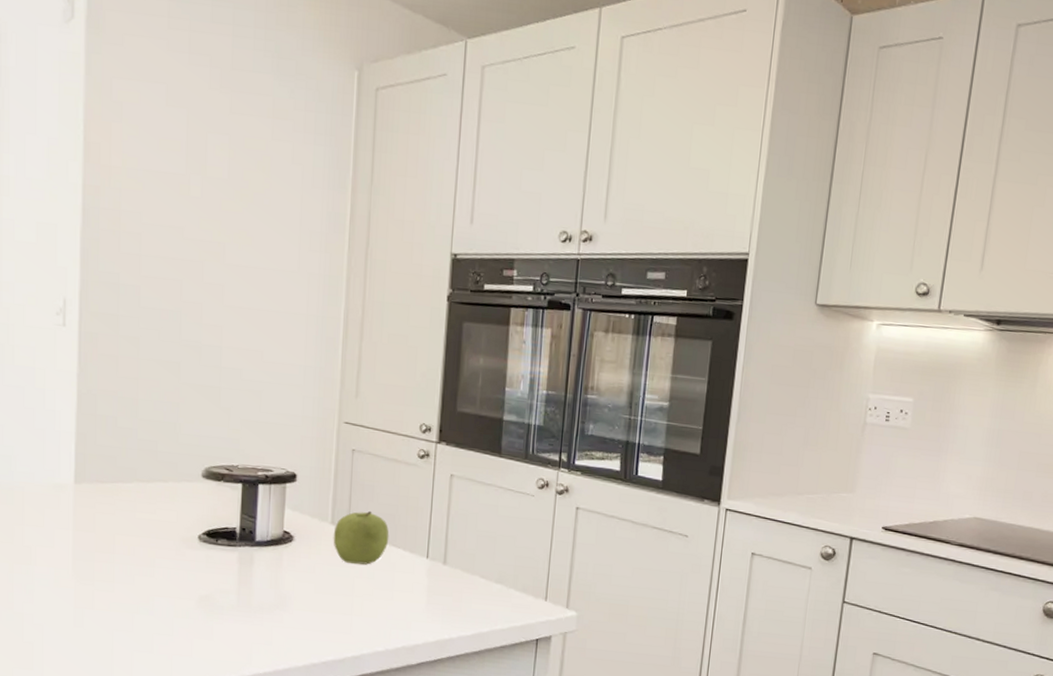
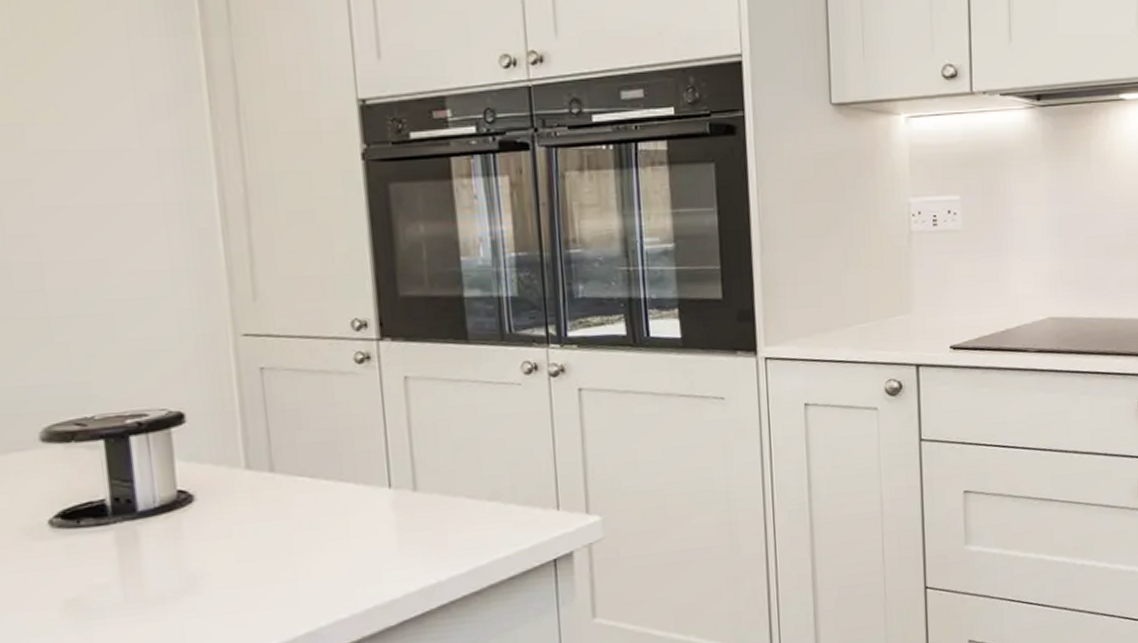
fruit: present [333,510,389,565] -> none [251,442,333,515]

